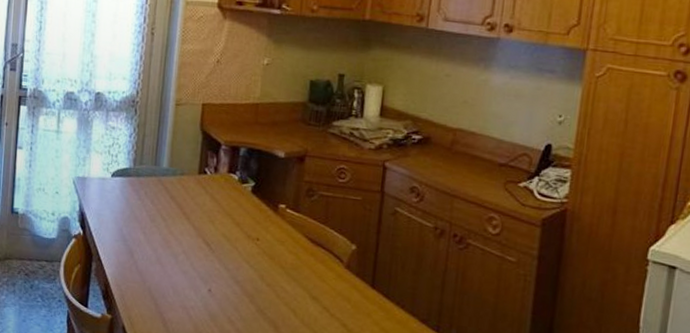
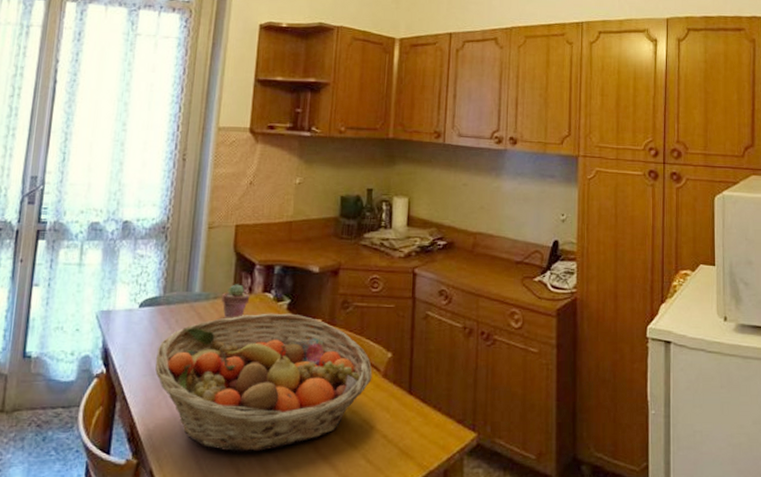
fruit basket: none [126,193,335,323] -> present [155,313,373,452]
potted succulent: none [188,162,215,196] -> present [222,284,250,319]

